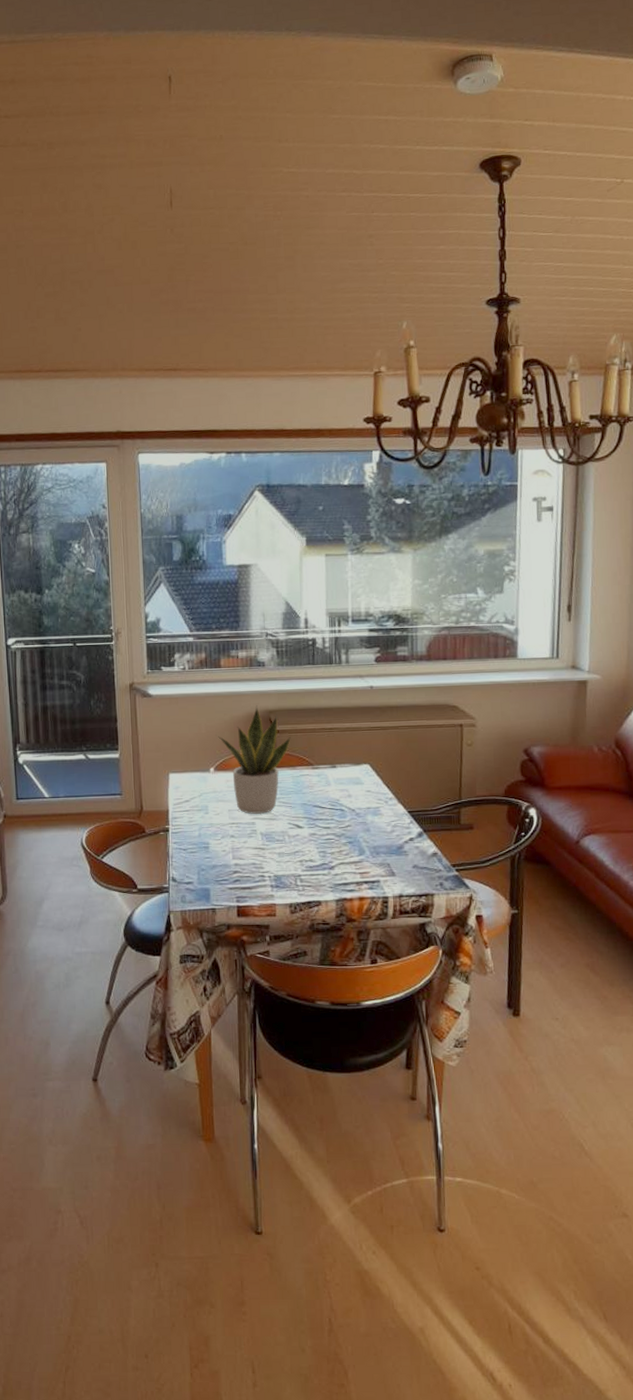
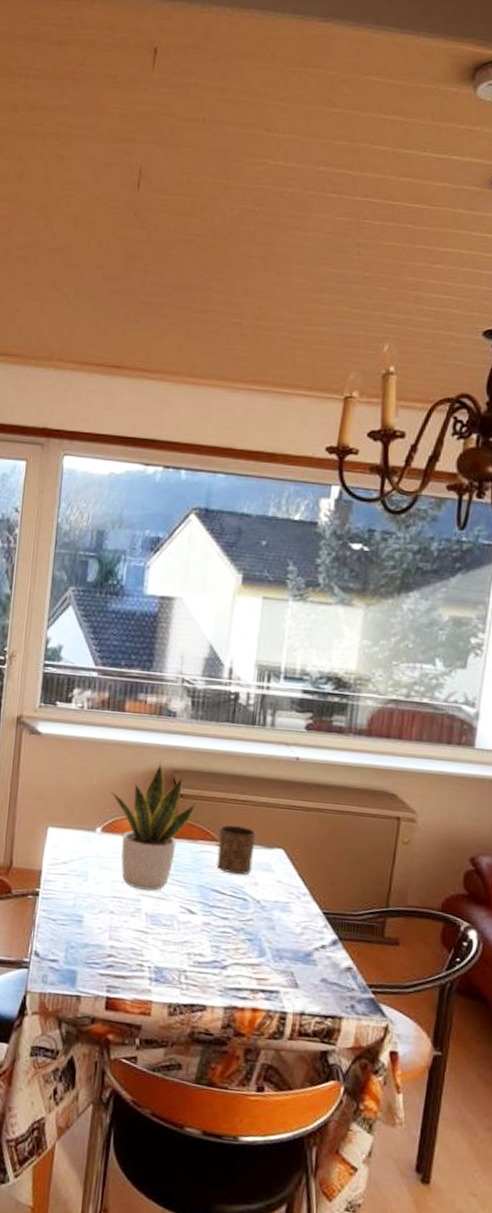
cup: none [313,750,345,791] -> present [216,825,256,875]

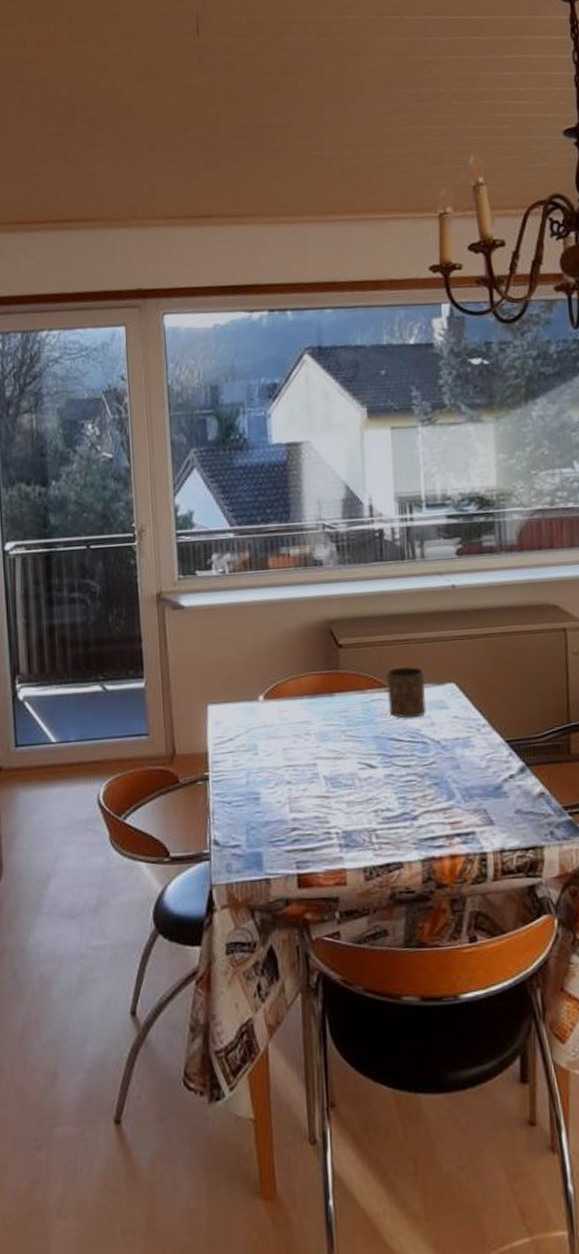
potted plant: present [111,761,196,892] -> none [267,614,358,753]

